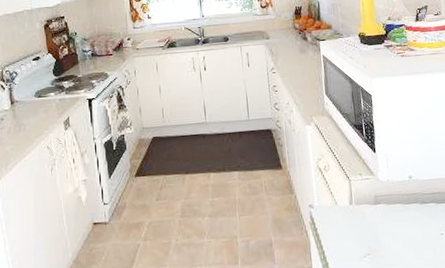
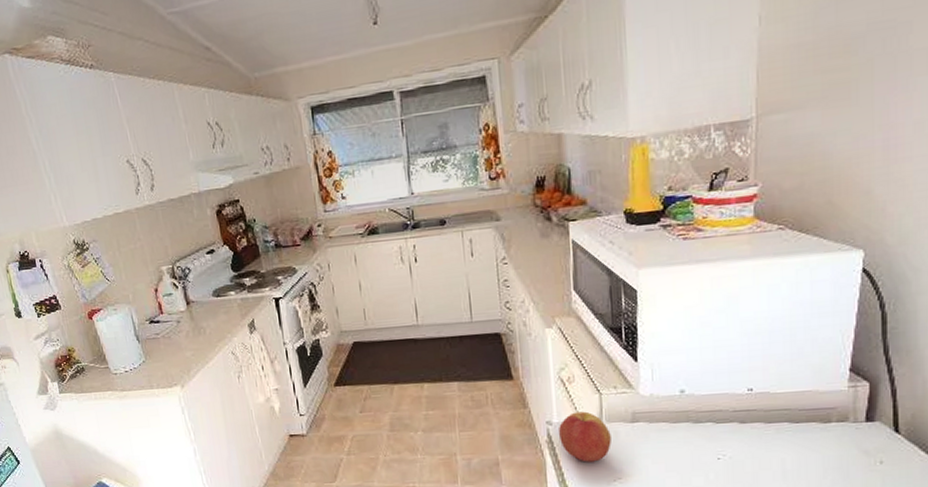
apple: none [319,195,361,241] -> present [559,411,611,462]

